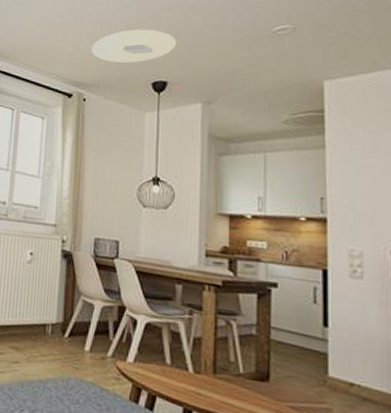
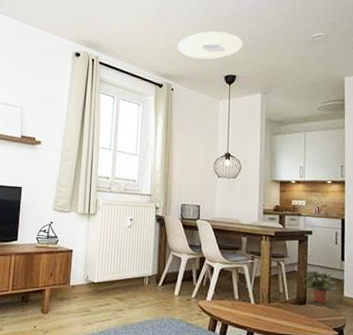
potted plant: none [266,335,319,383] -> present [304,270,338,303]

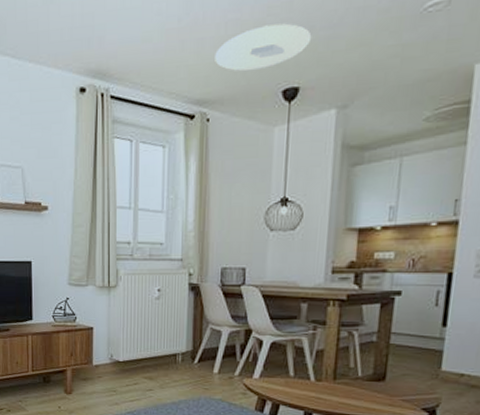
potted plant: present [304,270,338,303] -> none [384,339,434,379]

